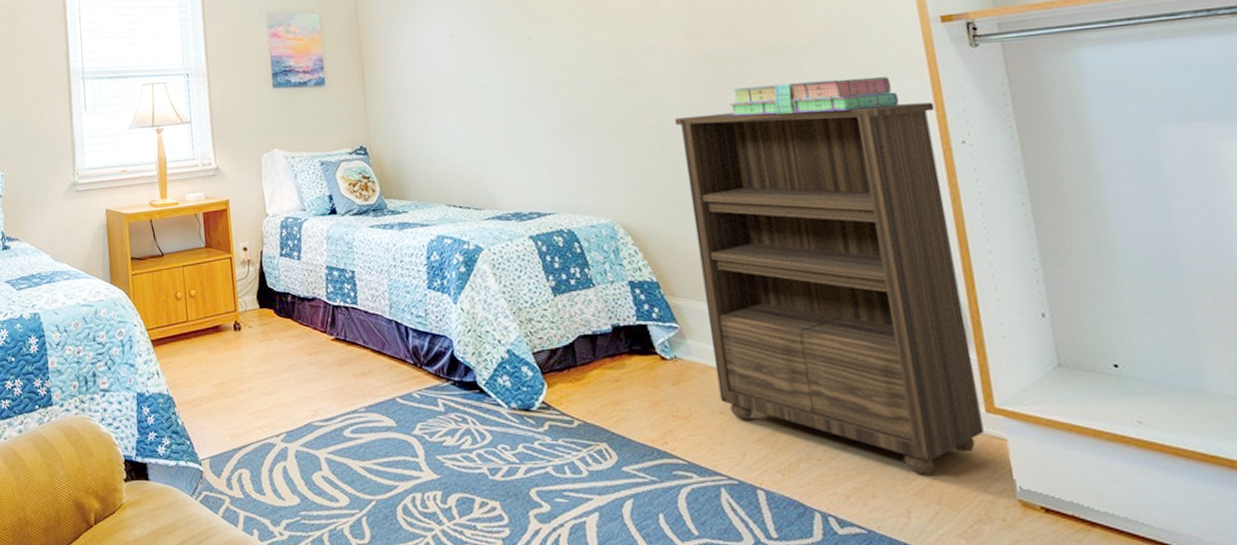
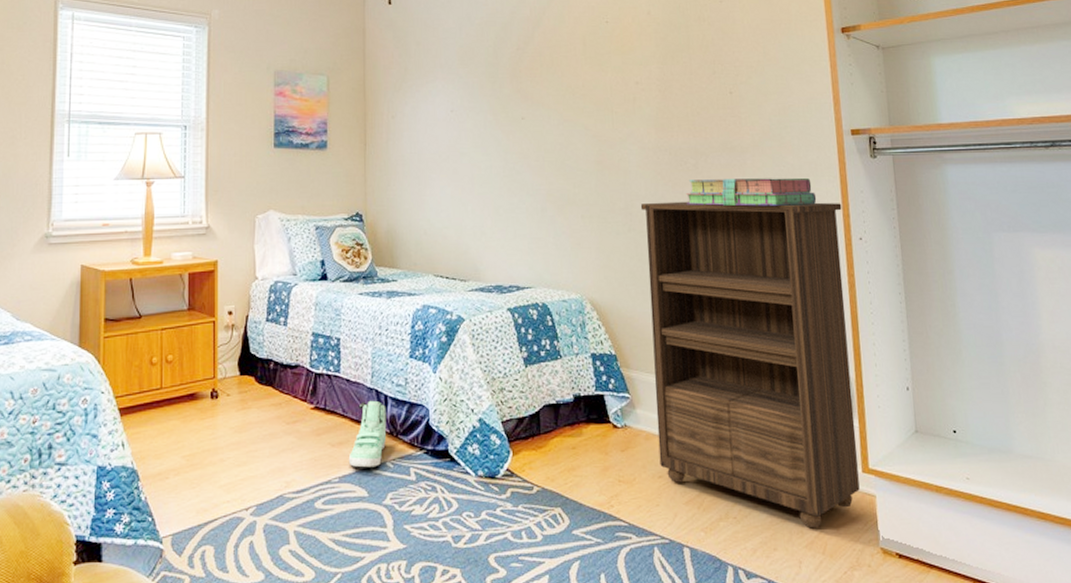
sneaker: none [373,331,411,398] -> present [348,400,387,468]

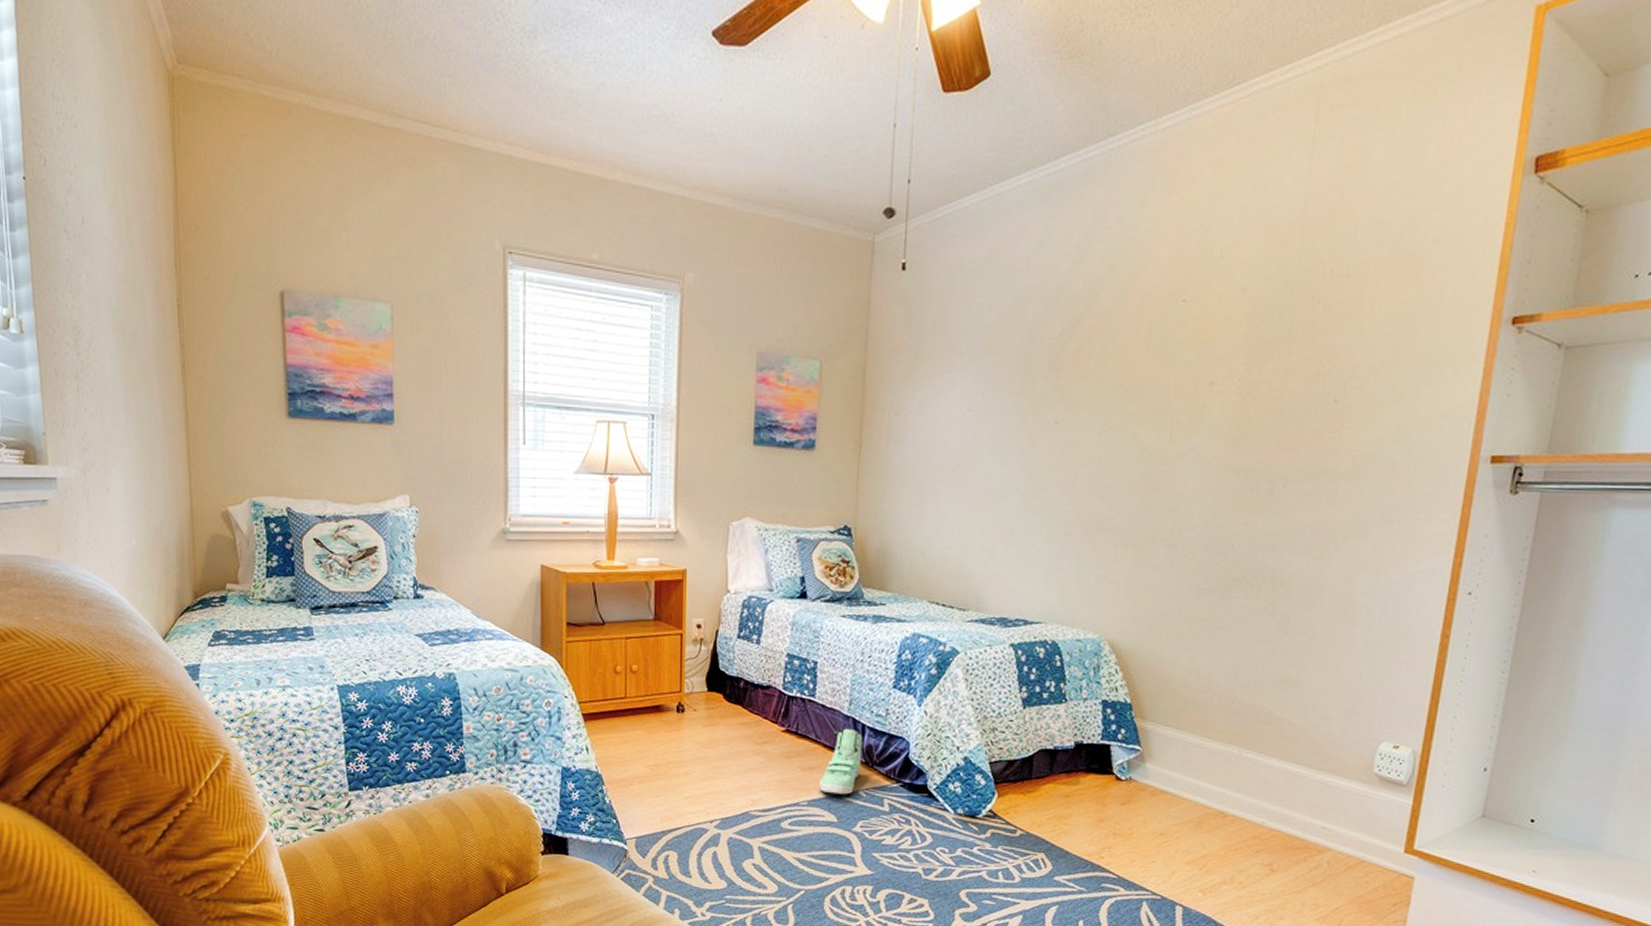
bookshelf: present [640,201,860,529] -> none [1163,534,1454,903]
stack of books: present [686,177,817,206] -> none [1249,509,1423,549]

